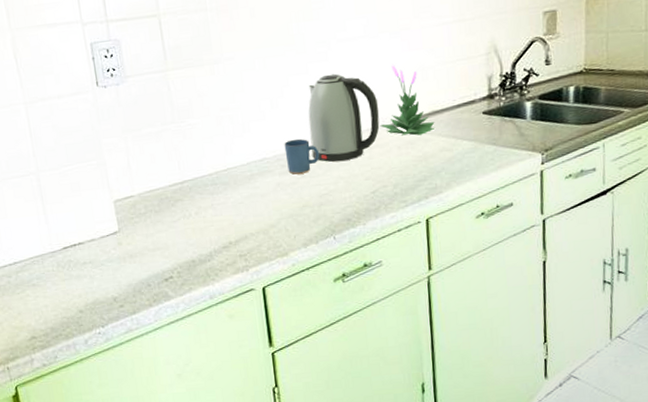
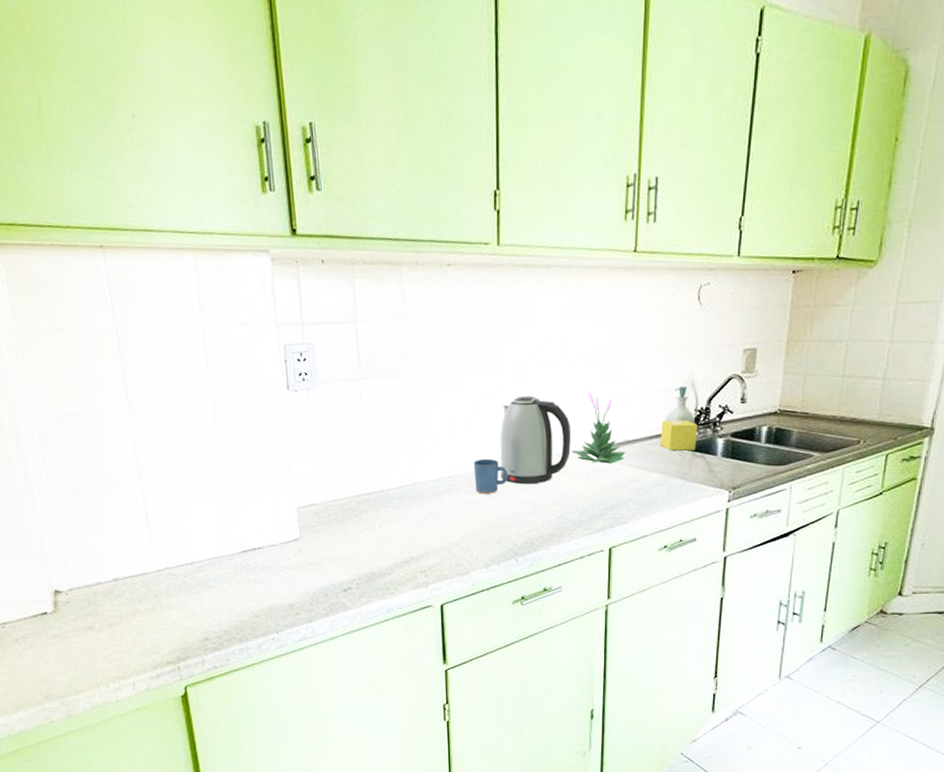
sponge: none [467,86,505,118] -> present [661,420,698,451]
soap bottle: none [471,52,502,90] -> present [665,386,696,424]

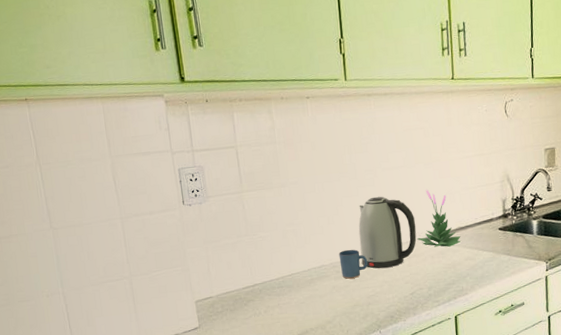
sponge: present [661,420,698,451] -> none [487,207,516,233]
soap bottle: present [665,386,696,424] -> none [489,180,514,210]

